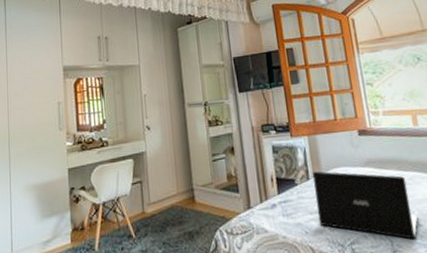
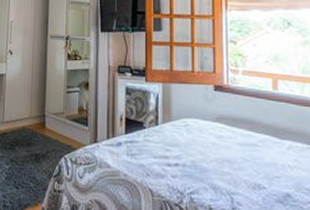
laptop: present [313,171,418,240] -> none [161,117,263,200]

